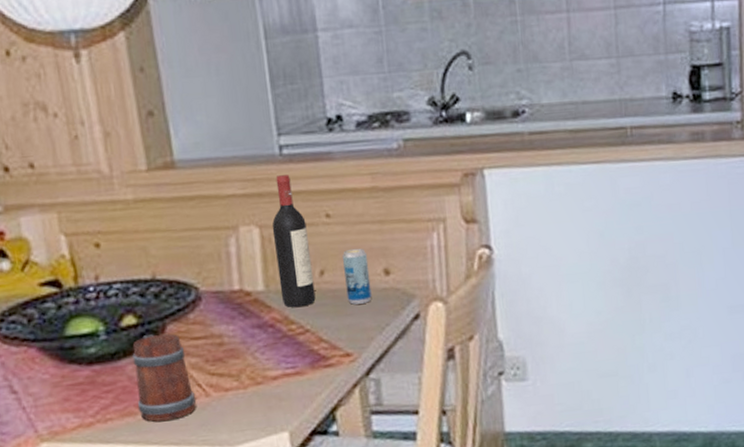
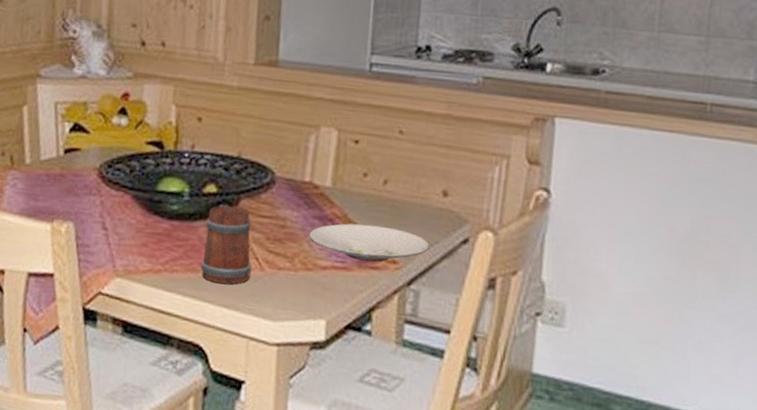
plate: none [251,319,381,362] -> present [308,223,429,262]
wine bottle: present [272,175,316,308] -> none [345,89,380,209]
beverage can: present [343,248,372,305] -> none [404,166,430,218]

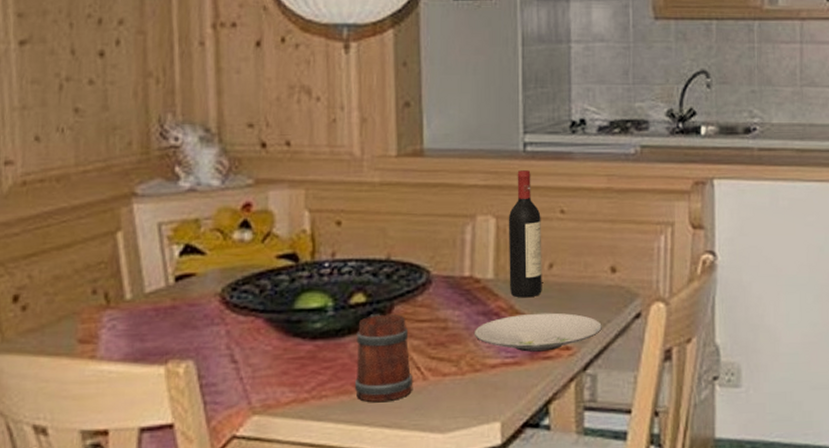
wine bottle: none [345,89,380,209] -> present [508,170,542,298]

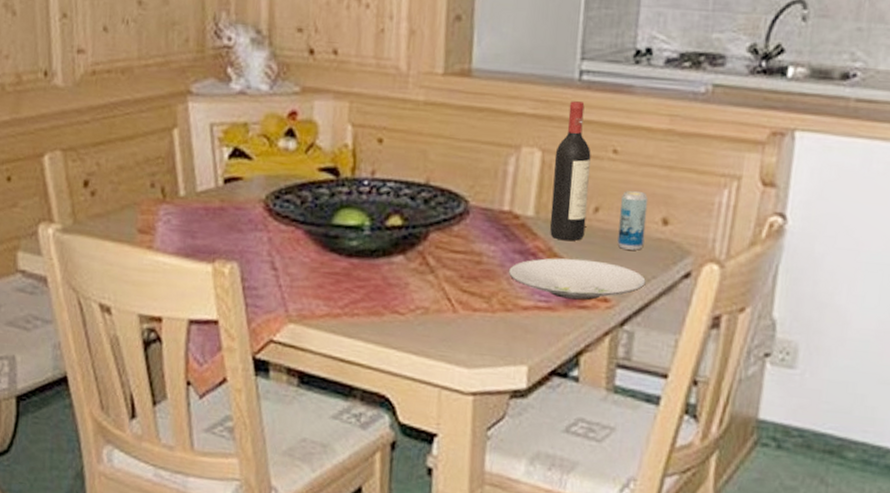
mug: present [354,314,412,402] -> none [385,238,443,328]
beverage can: none [573,244,597,299] -> present [617,190,649,251]

